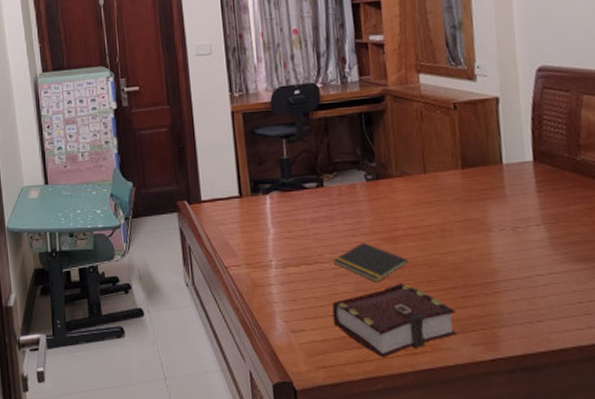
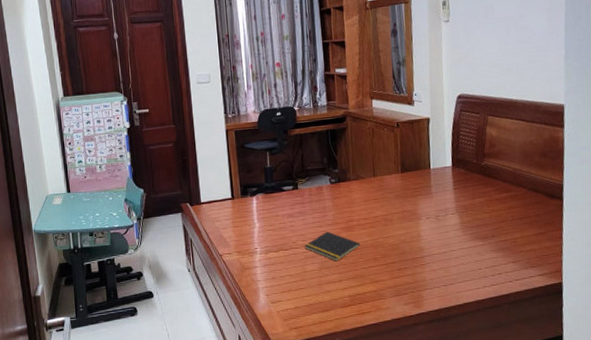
book: present [332,283,458,358] -> none [302,261,395,318]

